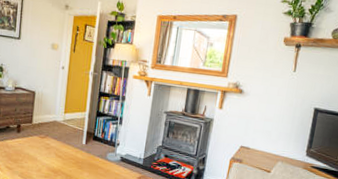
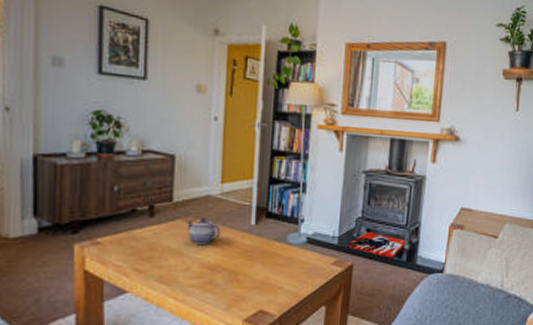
teapot: none [40,136,62,155] -> present [187,217,221,246]

